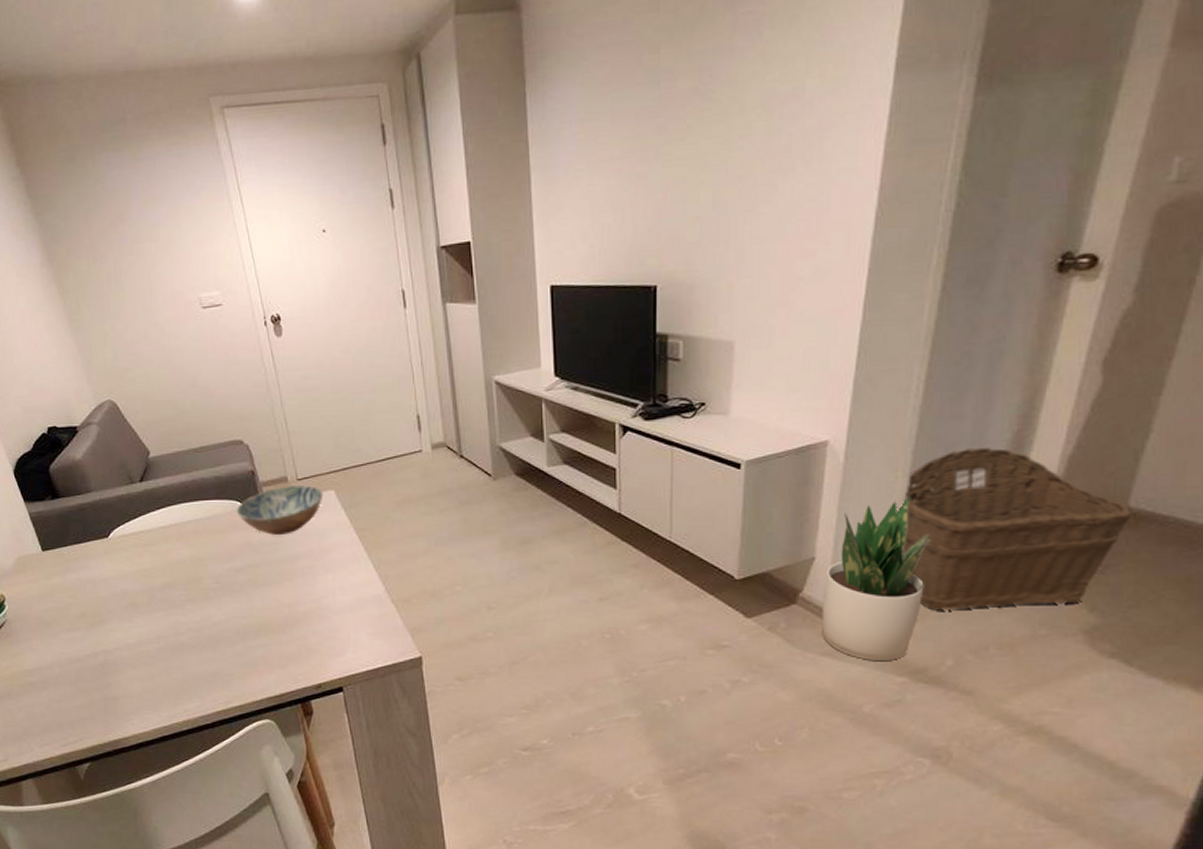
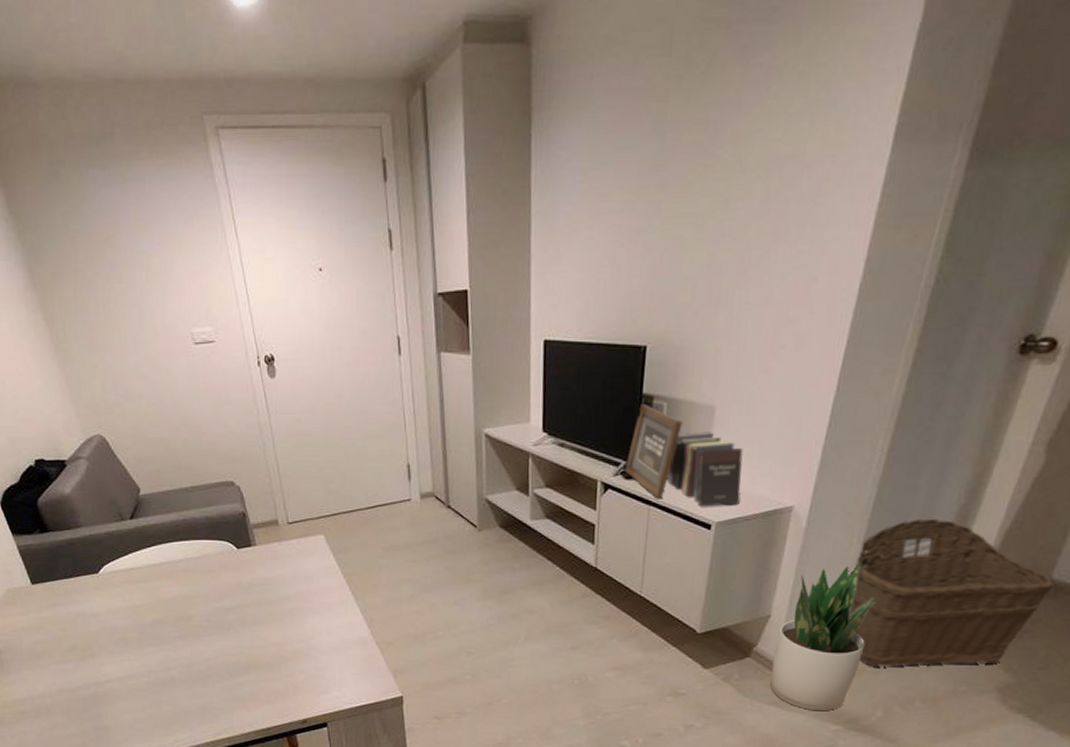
bowl: present [236,485,323,535] -> none [227,529,313,576]
picture frame: none [643,344,701,440] -> present [624,404,683,499]
books: none [688,368,769,446] -> present [666,432,743,507]

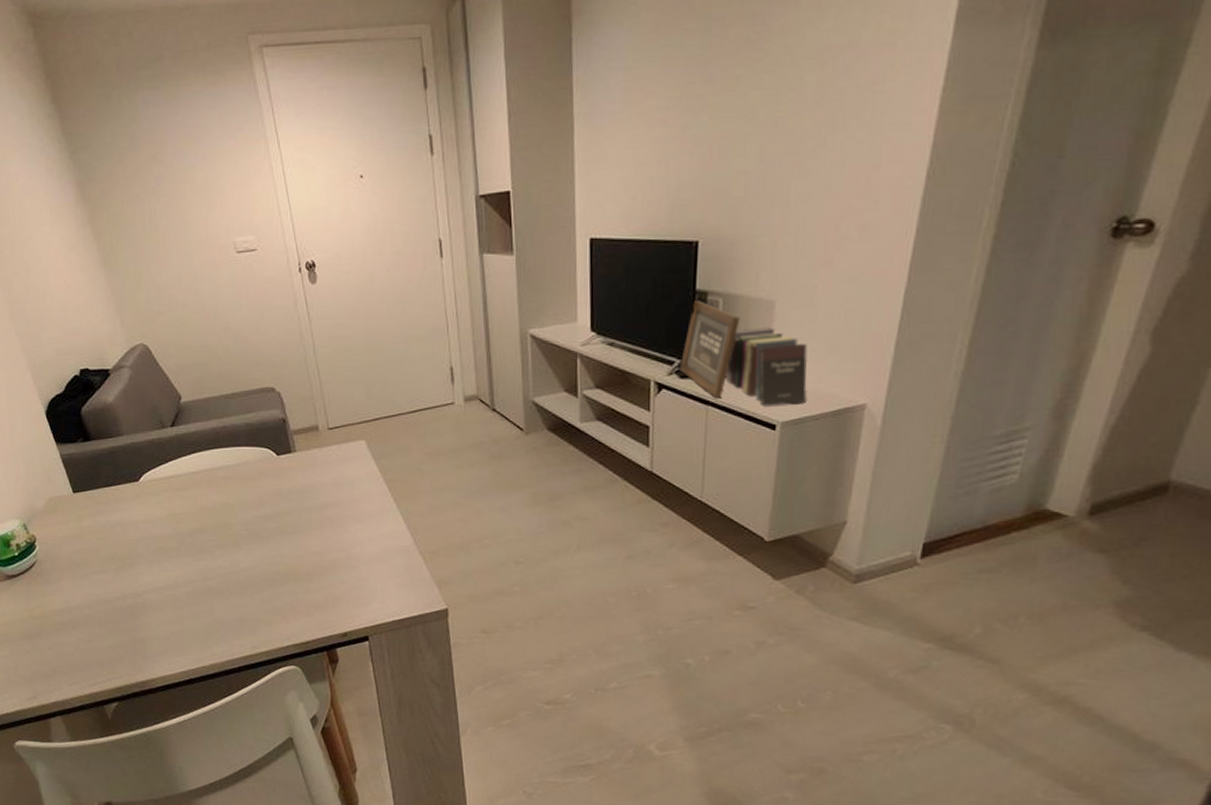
planter: present [770,562,878,712] -> none [850,463,968,628]
wicker basket: present [847,518,1054,666] -> none [930,415,1173,578]

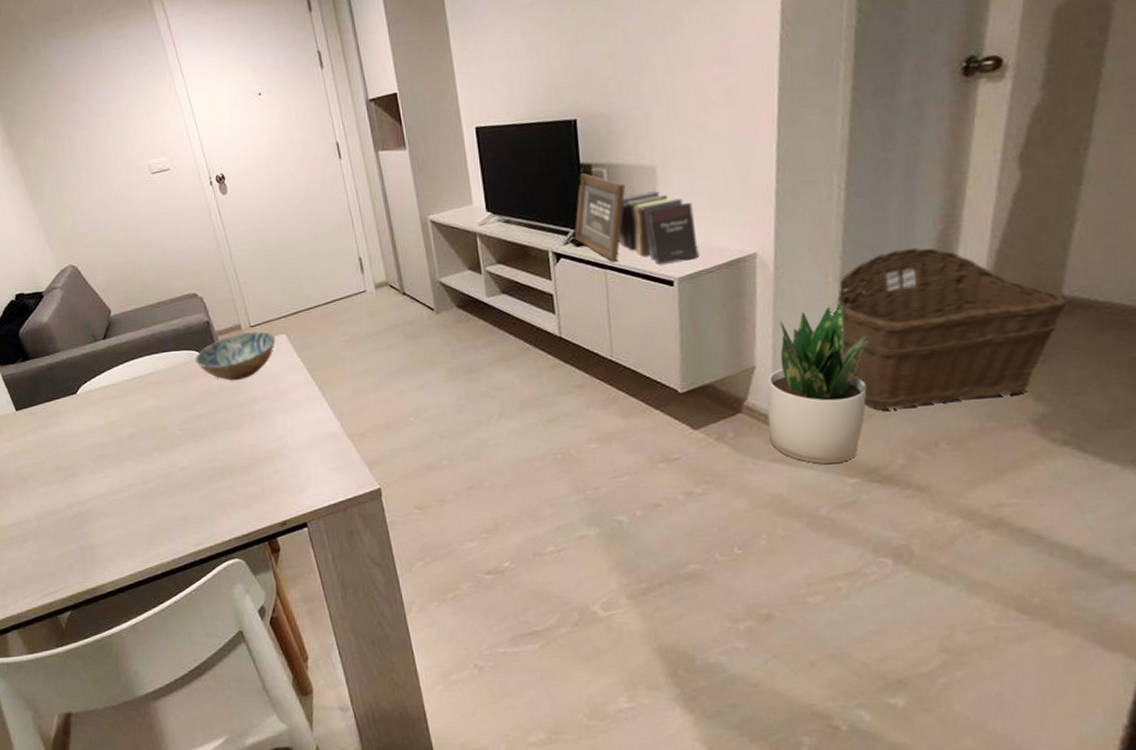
bowl: none [266,435,354,483] -> present [194,331,276,381]
planter: none [850,463,968,628] -> present [767,301,871,465]
wicker basket: none [930,415,1173,578] -> present [828,247,1067,409]

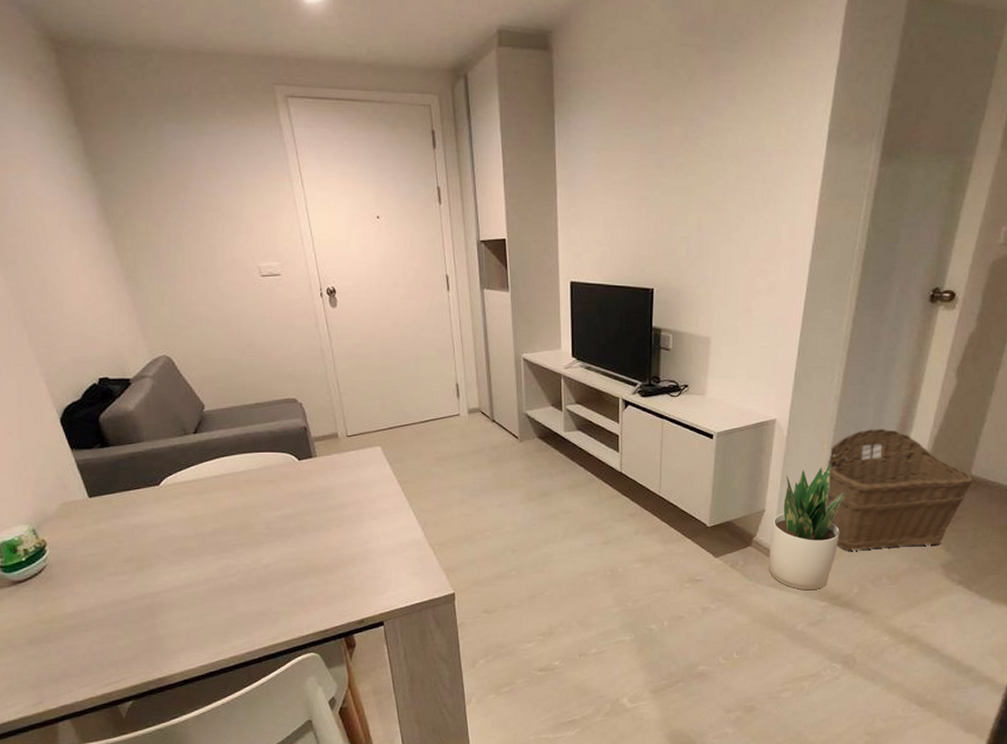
bowl: present [194,331,276,381] -> none [288,442,371,485]
picture frame: present [574,173,626,262] -> none [641,336,686,414]
books: present [618,191,699,265] -> none [675,358,735,420]

